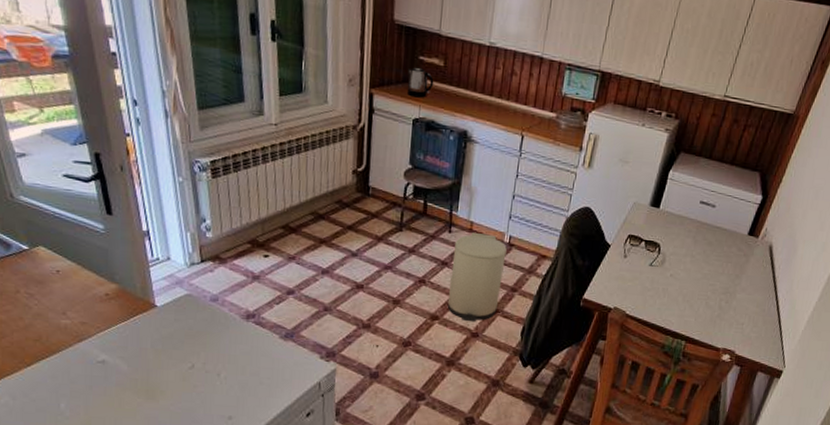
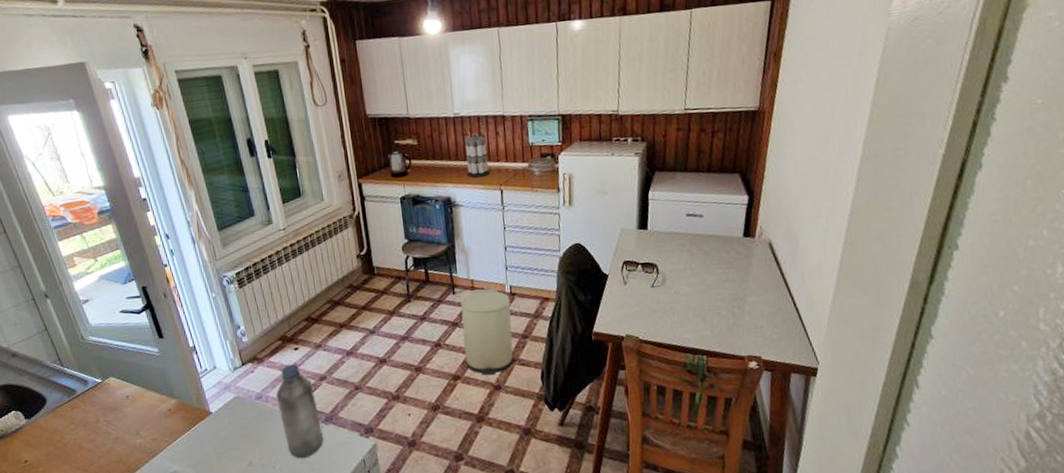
water bottle: none [234,271,280,371] -> present [275,364,323,458]
spice rack: none [490,67,518,117] -> present [465,132,490,178]

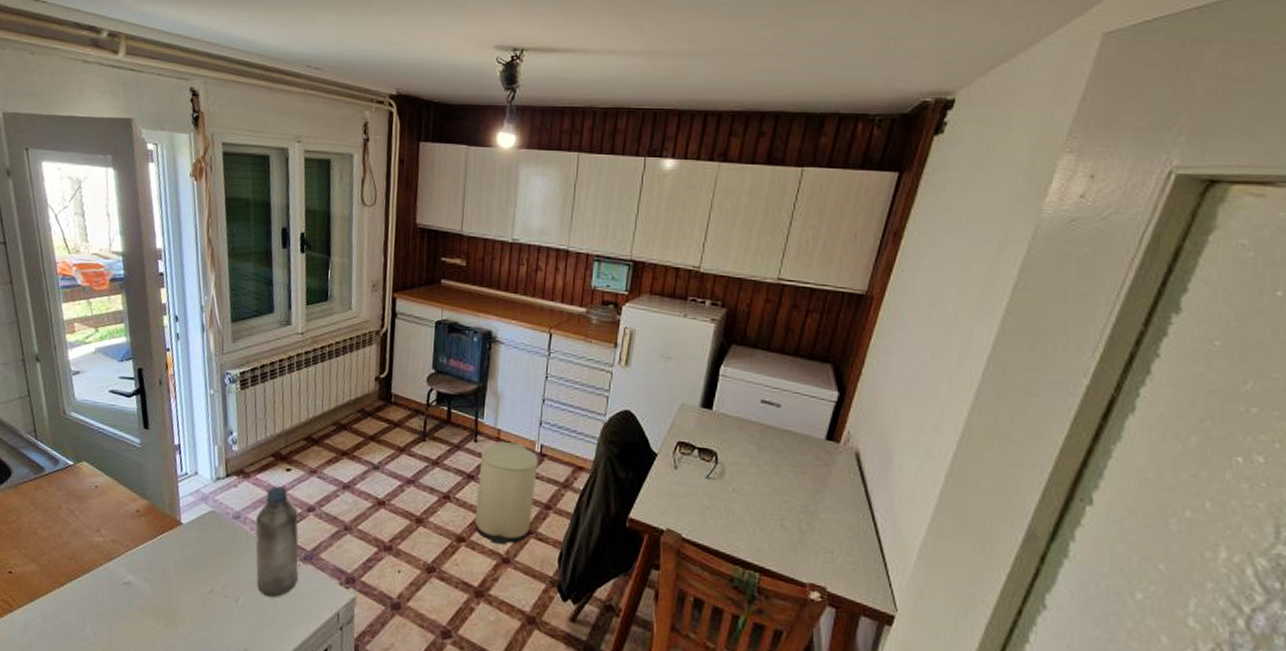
kettle: present [386,150,412,178] -> none [429,268,456,300]
spice rack: present [465,132,490,178] -> none [515,263,544,315]

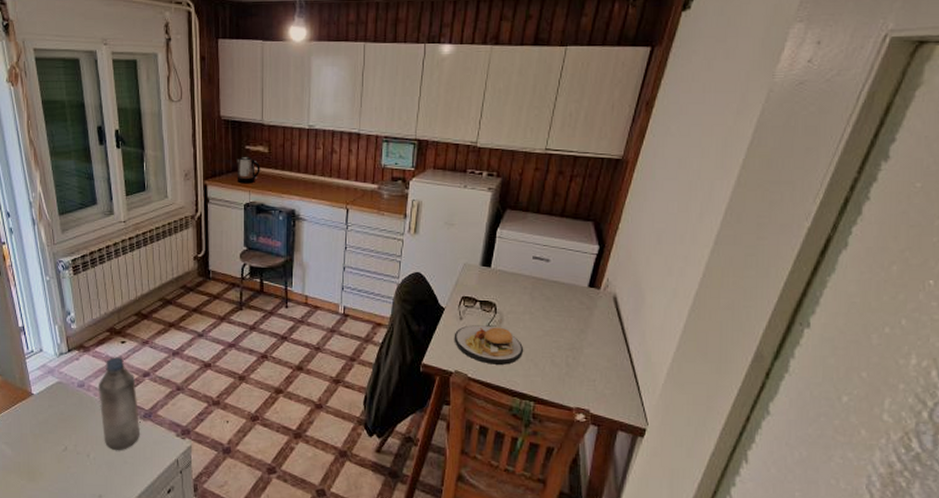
kettle: none [429,268,456,300] -> present [235,156,260,184]
pedal bin: present [474,442,538,546] -> none [290,306,342,394]
plate: none [666,471,748,526] -> present [454,319,523,365]

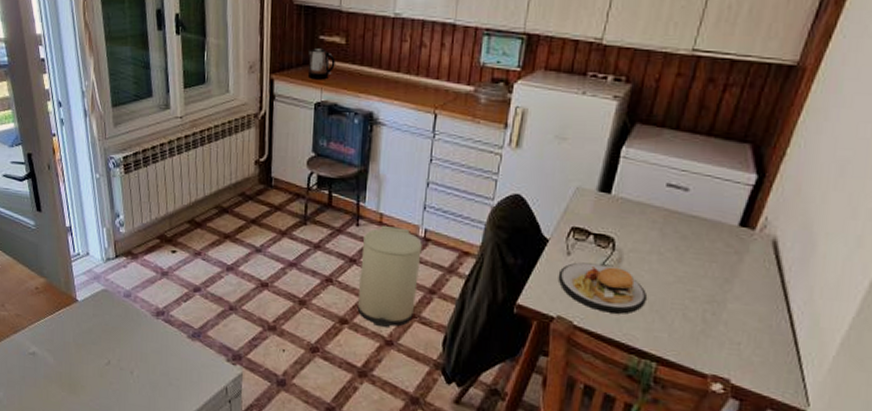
water bottle: present [98,357,139,450] -> none [145,267,188,371]
pedal bin: none [290,306,342,394] -> present [357,226,422,329]

